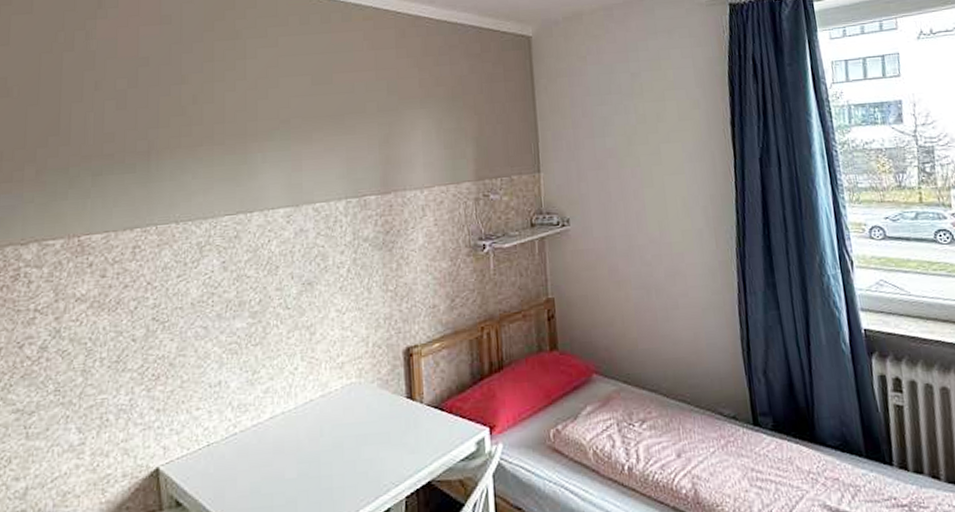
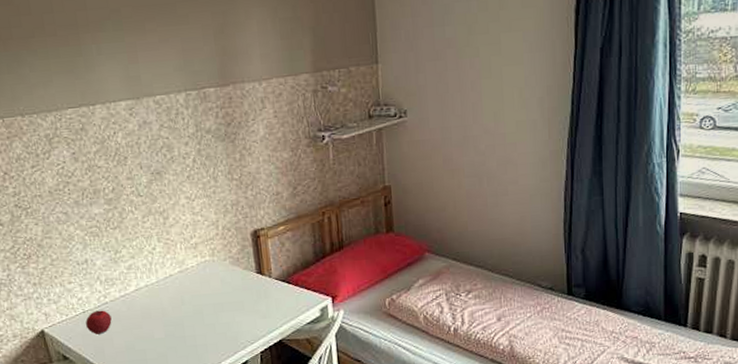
apple: none [209,442,239,474] -> present [86,310,112,334]

